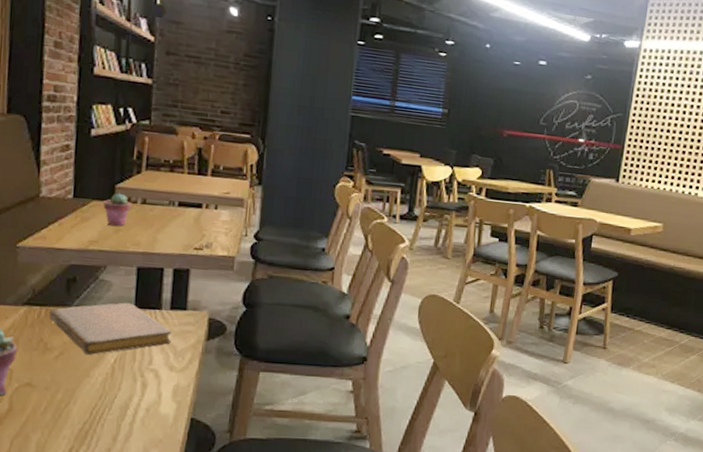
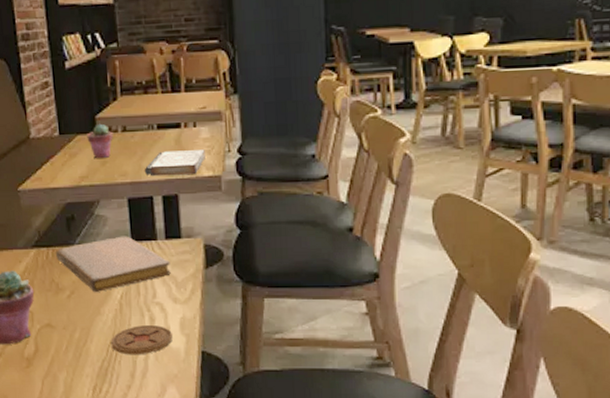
coaster: none [96,390,163,419] -> present [110,325,173,355]
book: none [159,227,223,252] -> present [145,150,205,175]

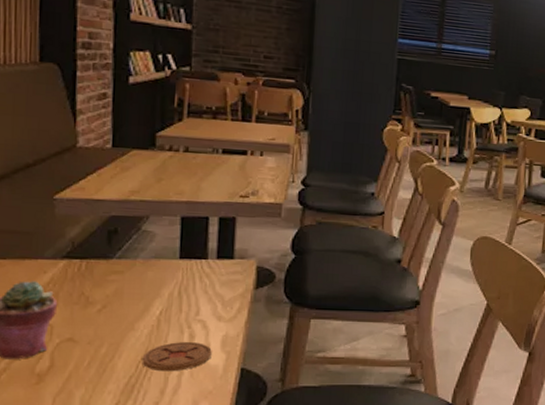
notebook: present [55,236,171,292] -> none [89,253,219,307]
potted succulent: present [87,123,113,158] -> none [143,141,174,175]
book: present [145,150,205,175] -> none [204,175,269,199]

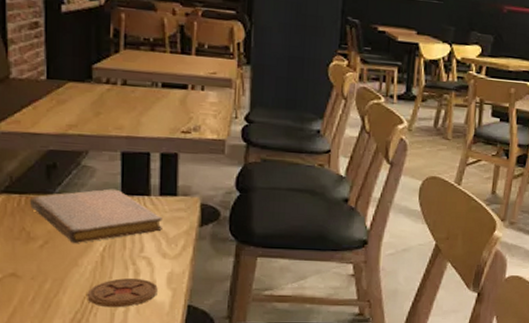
notebook: none [89,253,219,307] -> present [29,189,162,243]

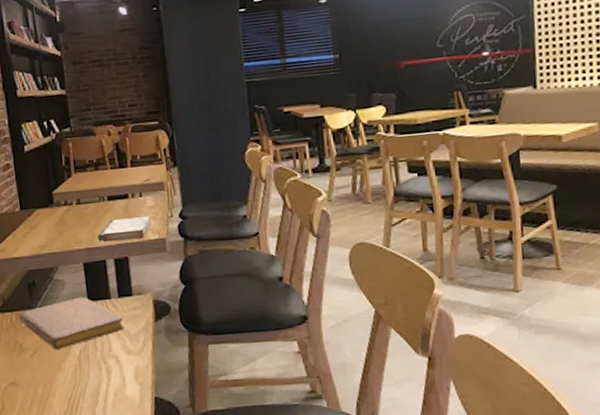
coaster: present [87,278,158,308] -> none [71,376,128,406]
book: none [144,110,211,135] -> present [98,216,151,242]

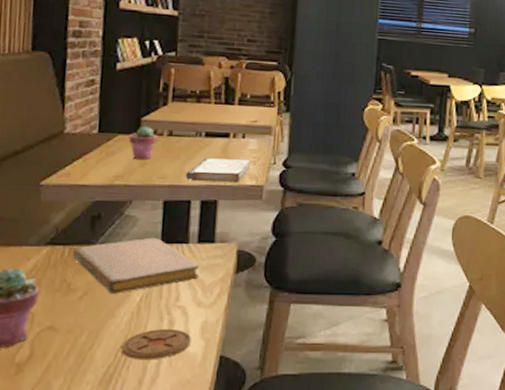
potted succulent: none [45,198,69,229] -> present [128,125,158,159]
coaster: none [71,376,128,406] -> present [121,329,191,360]

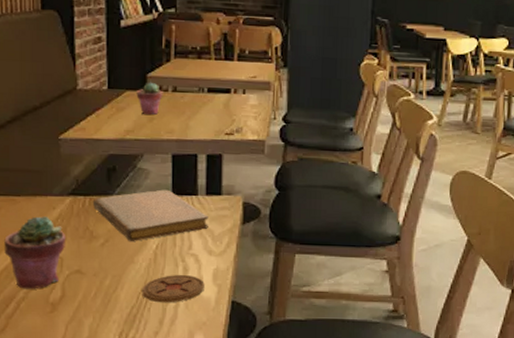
book: present [186,158,251,182] -> none [192,113,252,137]

